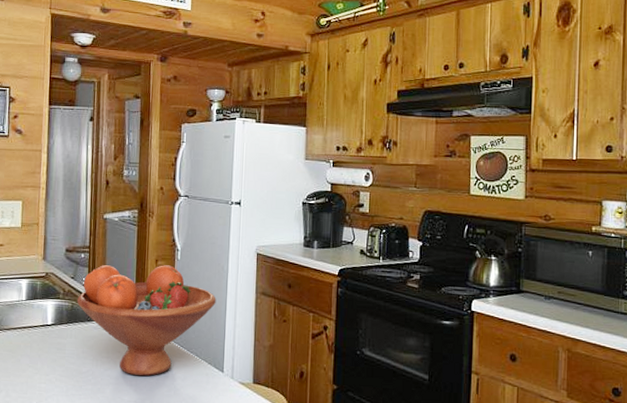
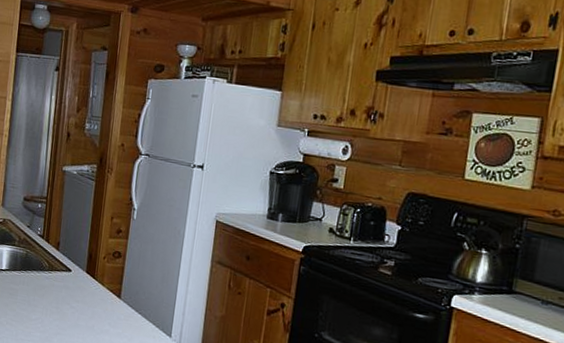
fruit bowl: present [76,265,216,376] -> none [31,217,170,331]

